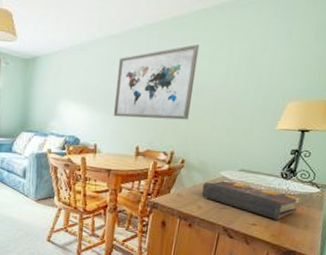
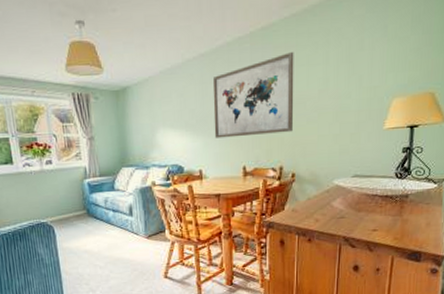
book: present [201,180,301,221] -> none [316,188,419,223]

